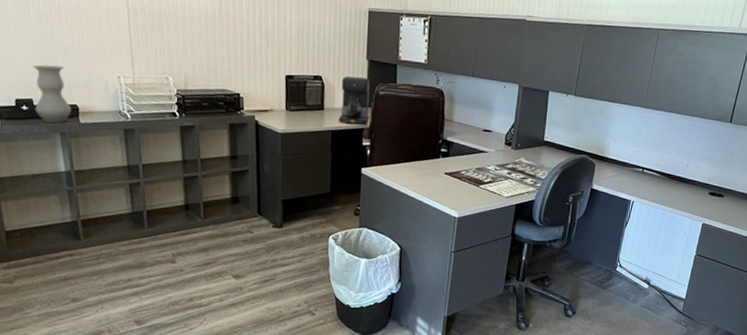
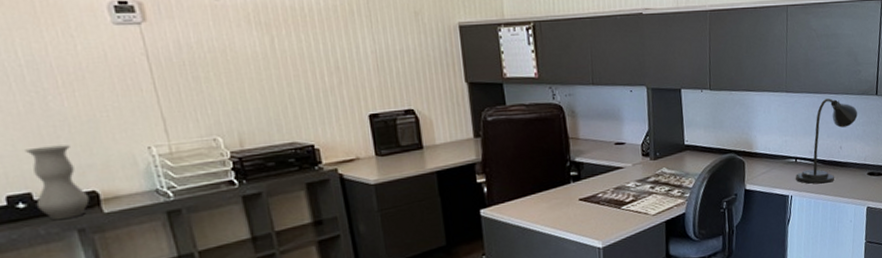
coffee maker: present [339,75,370,125] -> none [440,104,480,161]
desk lamp: none [640,119,709,196] -> present [796,98,858,184]

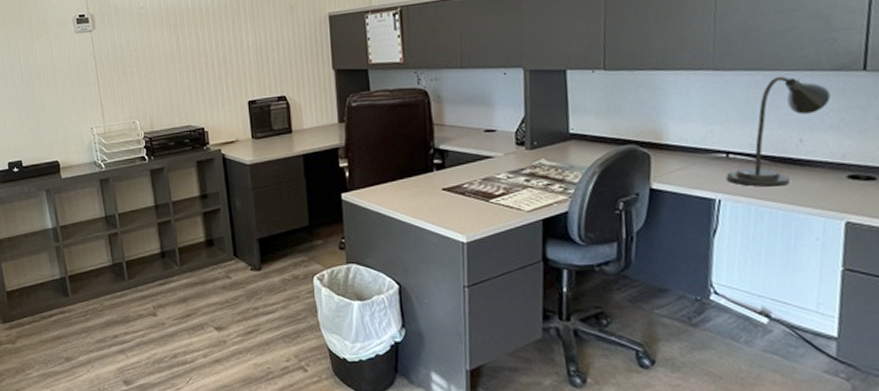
vase: present [25,145,90,221] -> none [20,125,54,182]

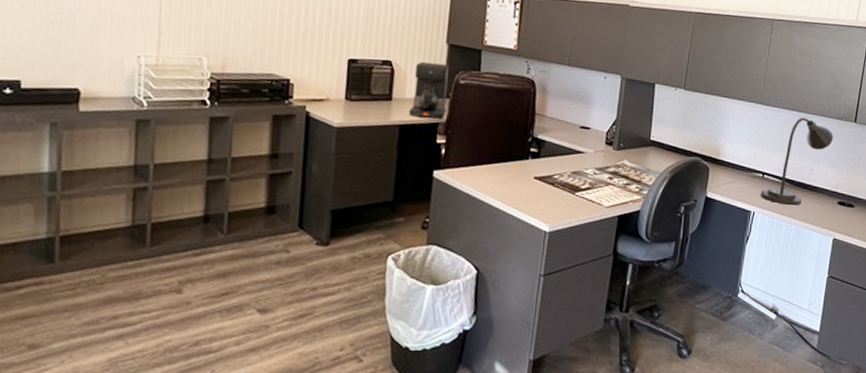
coffee maker: none [308,90,343,145] -> present [409,61,449,119]

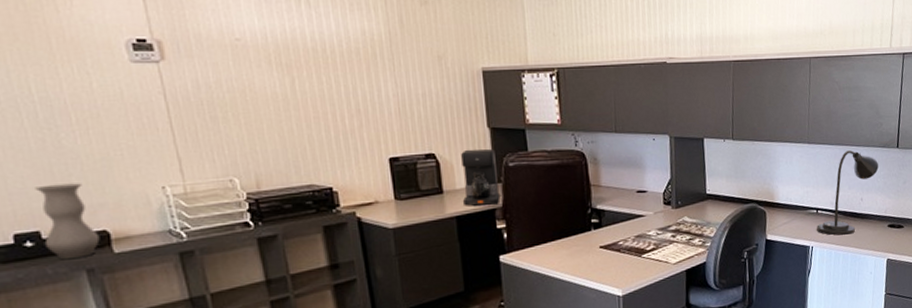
vase: none [21,39,71,111] -> present [35,183,100,260]

